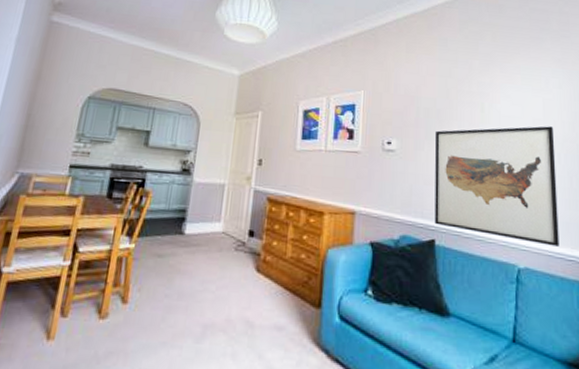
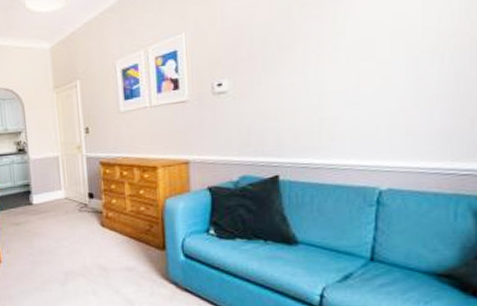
wall art: present [434,126,560,247] -> none [273,21,437,163]

